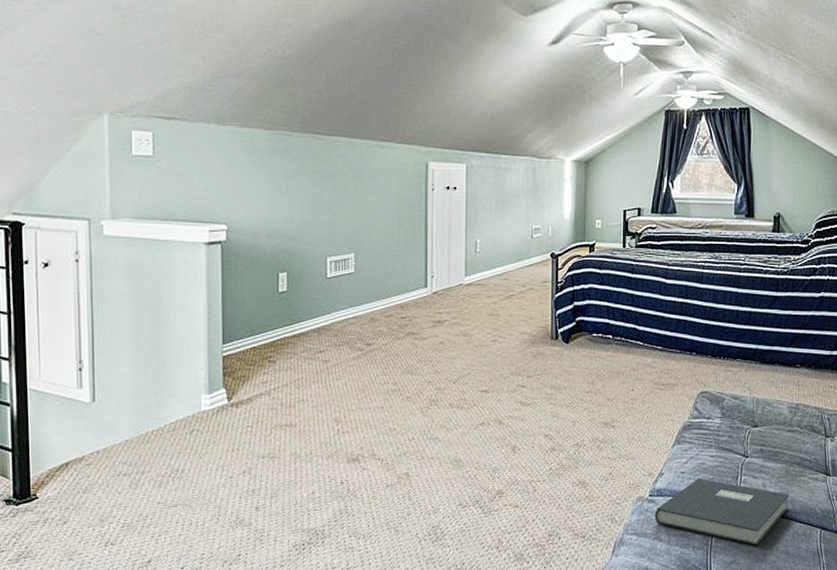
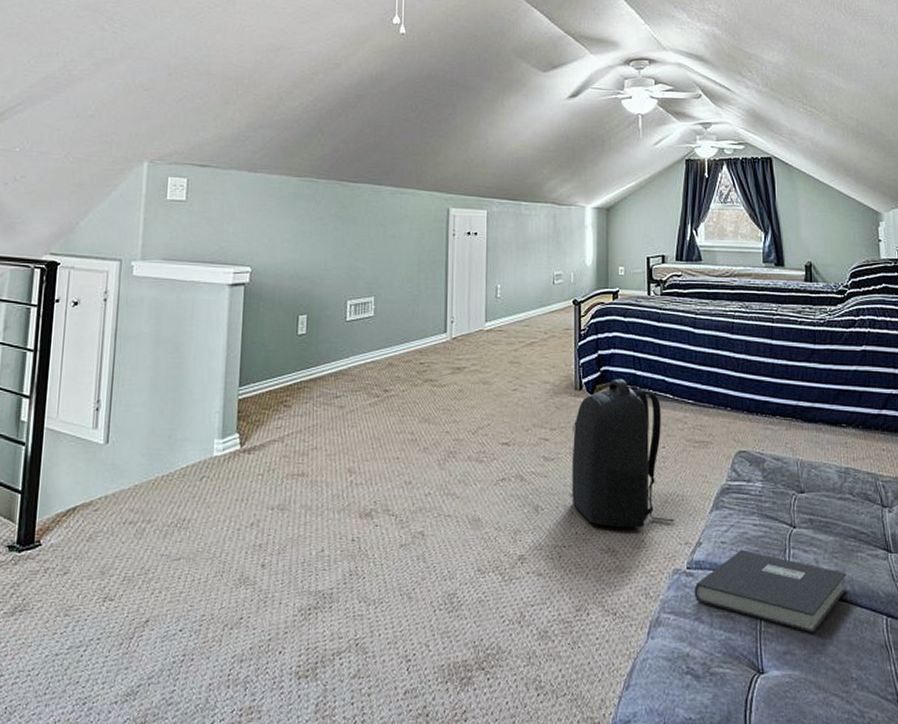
backpack: none [546,328,640,463] -> present [572,378,675,528]

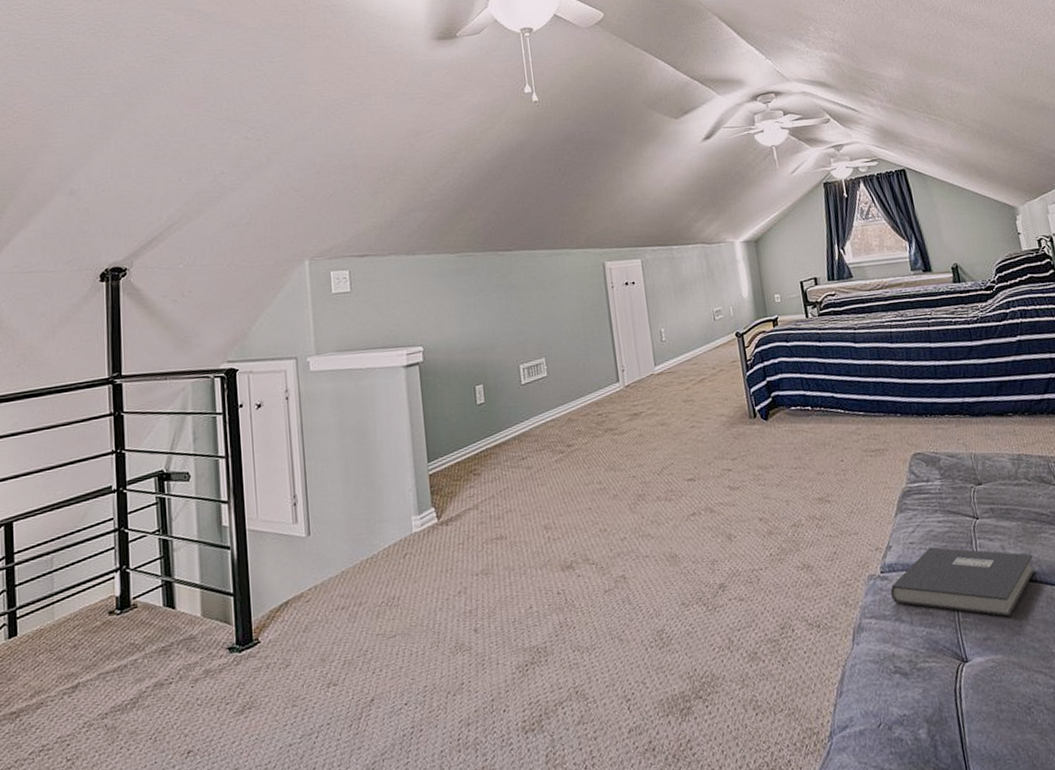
backpack: present [572,378,675,528] -> none [752,401,863,544]

